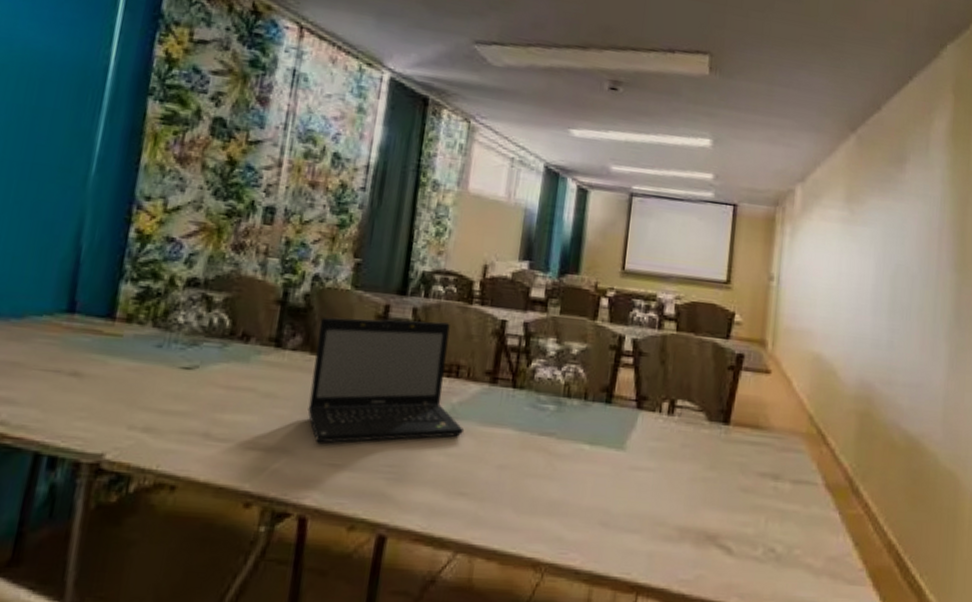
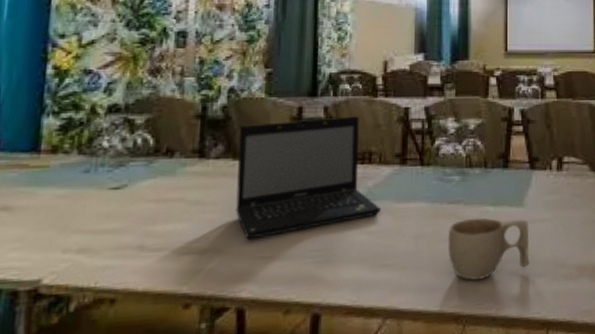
cup: none [533,455,629,527] -> present [448,217,530,281]

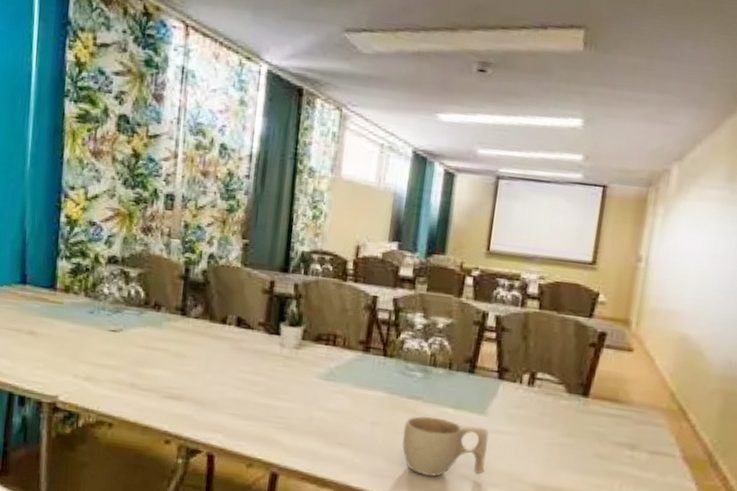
laptop: present [235,116,382,240] -> none [210,291,342,396]

